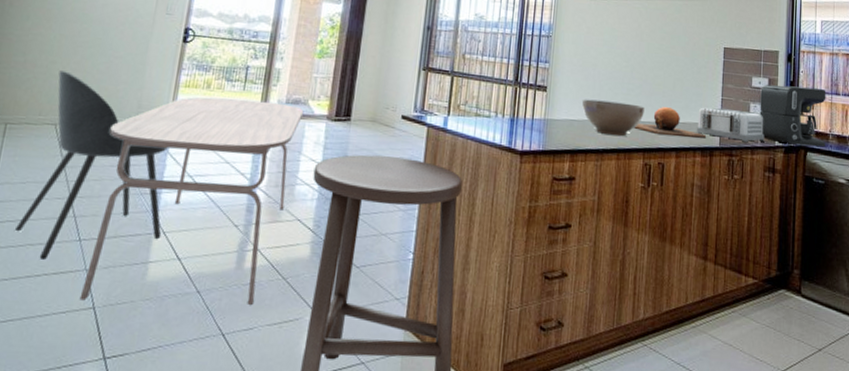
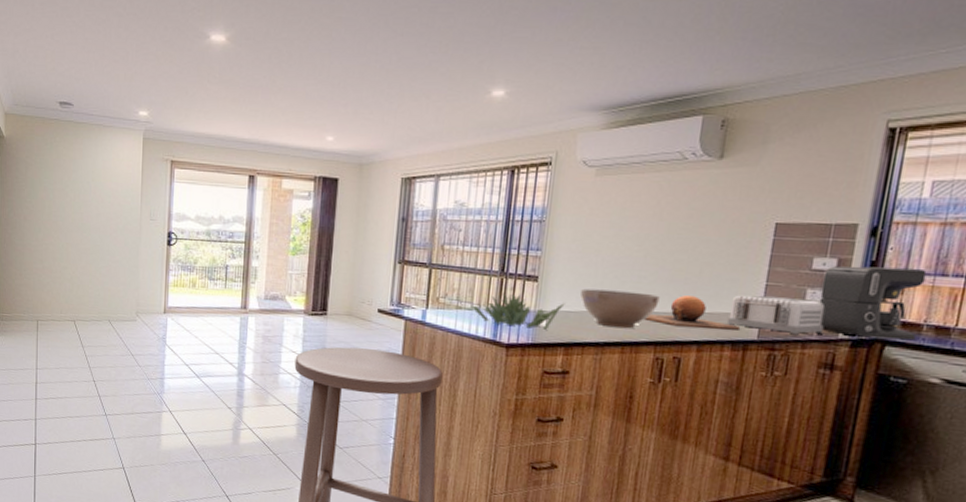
dining chair: present [15,70,168,260] -> none [58,275,169,429]
dining table: present [79,97,304,305] -> none [112,295,282,474]
plant: none [488,103,570,137] -> present [470,294,565,330]

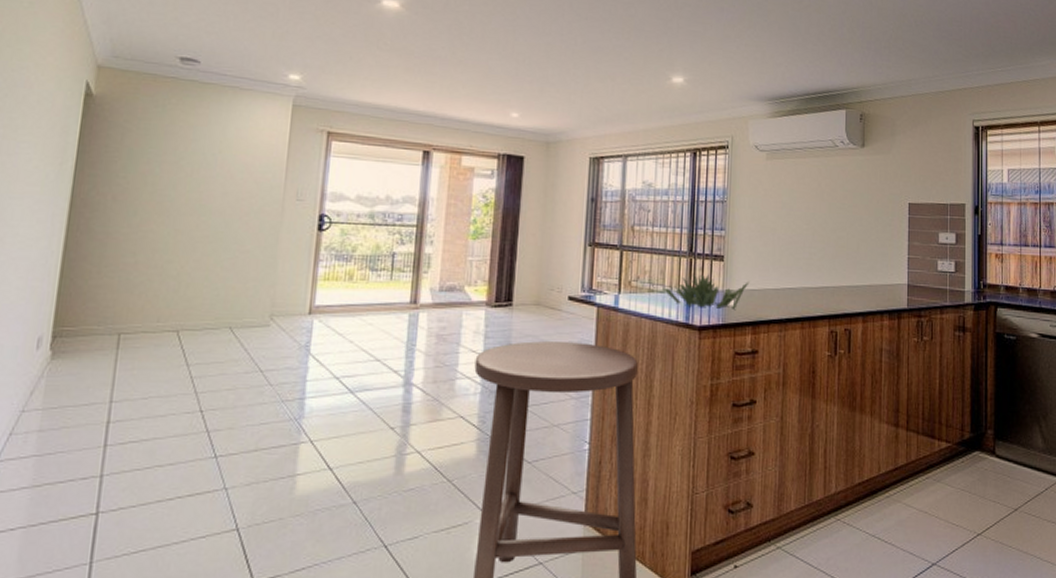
bowl: present [580,288,660,329] -> none [761,266,828,304]
chopping board: present [645,295,740,330] -> none [818,270,893,301]
toaster: present [726,295,825,335] -> none [882,267,954,302]
coffee maker: present [819,266,927,341] -> none [948,239,1016,302]

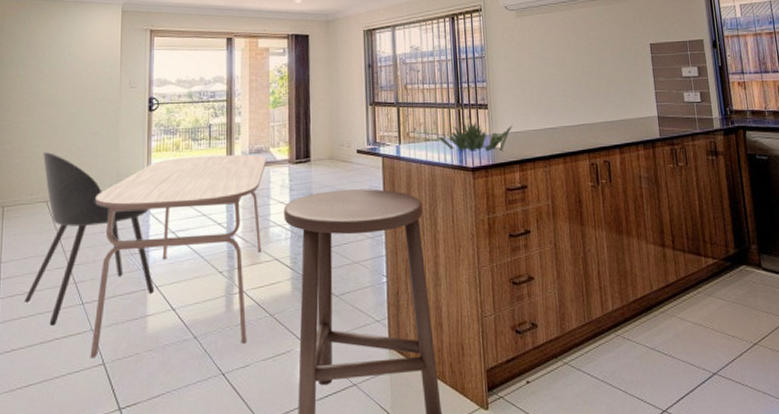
dining chair: none [140,270,309,481] -> present [25,152,155,326]
dining table: none [220,289,460,522] -> present [90,154,267,359]

